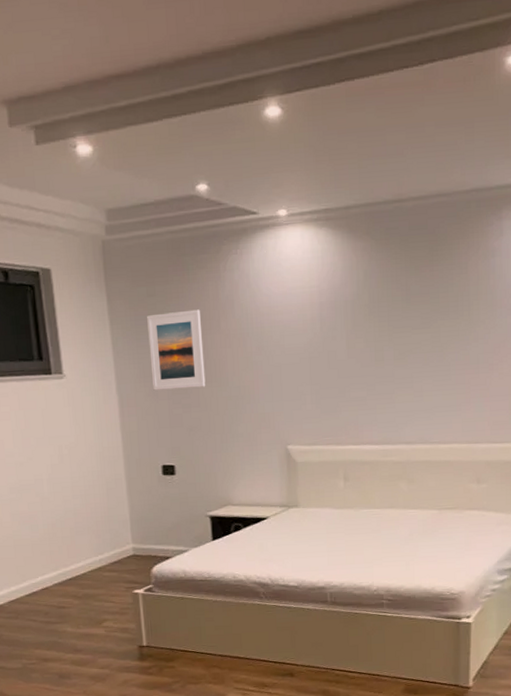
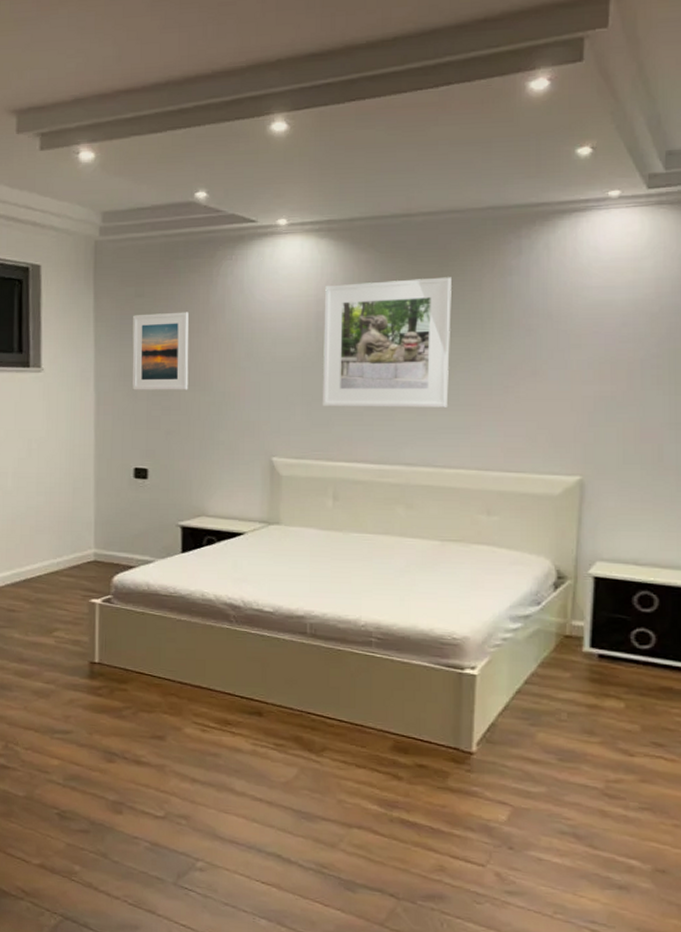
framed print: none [326,261,442,394] -> present [323,277,452,407]

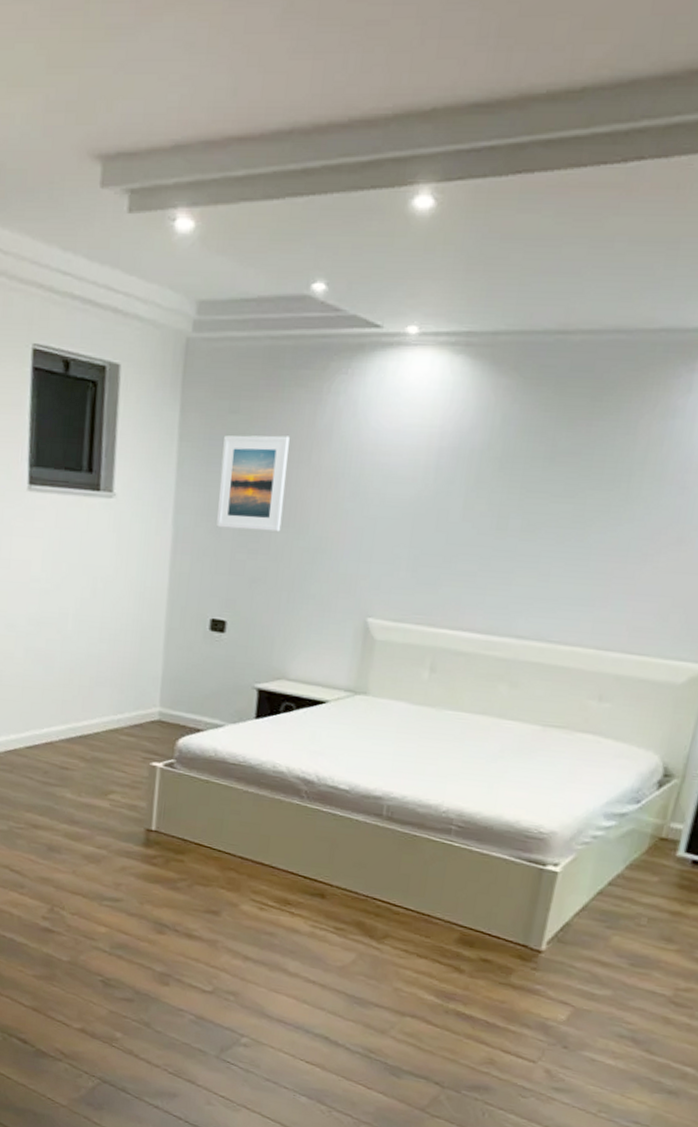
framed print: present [323,277,452,407] -> none [432,414,604,574]

